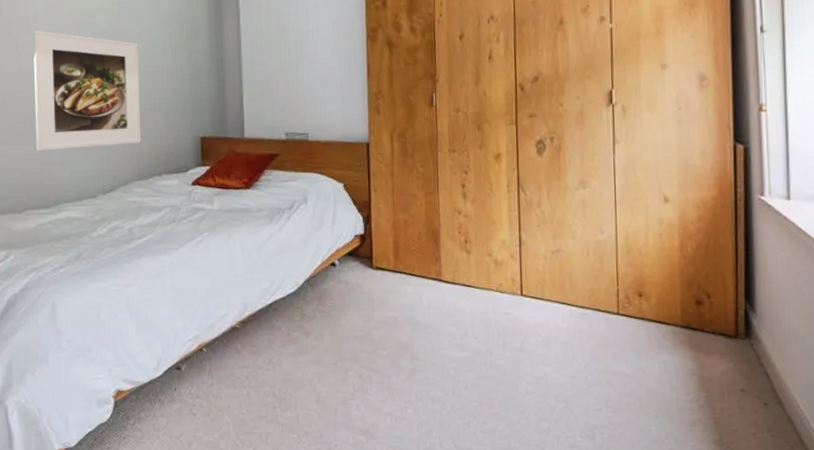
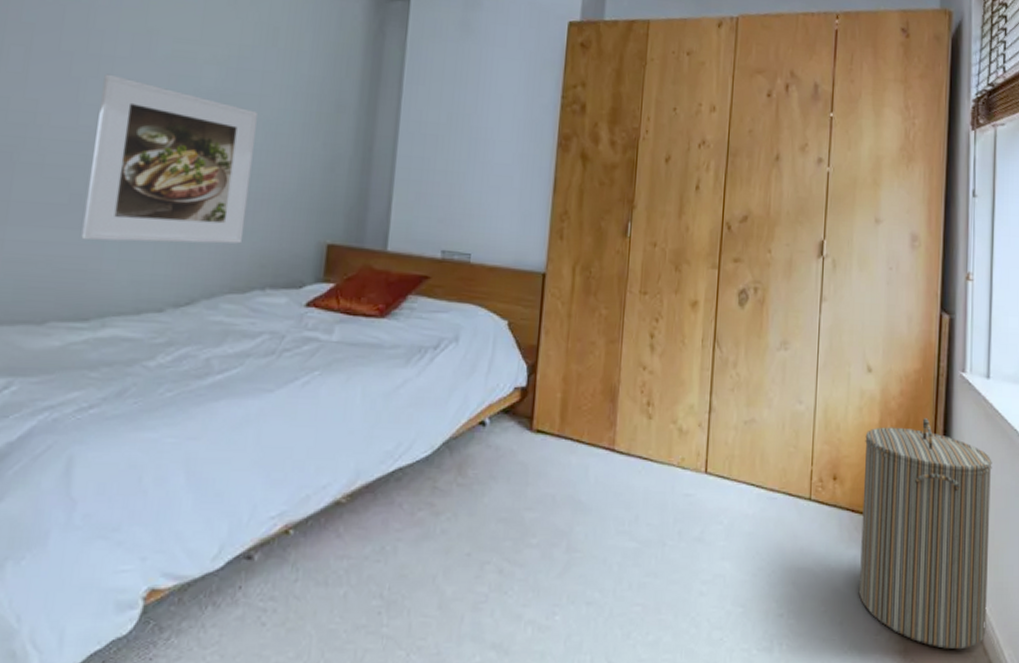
laundry hamper: none [667,239,801,440] -> present [859,418,992,650]

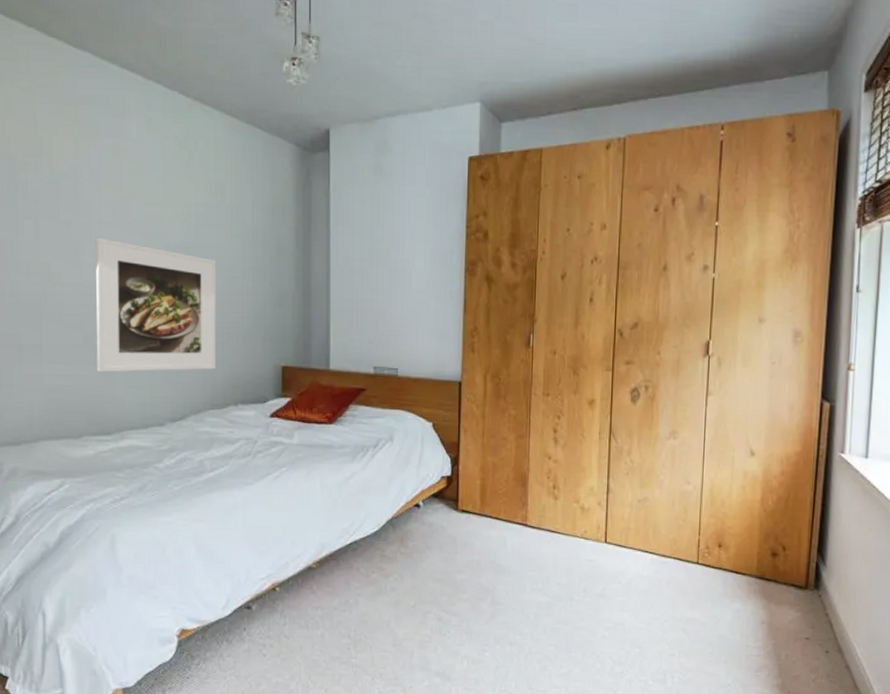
laundry hamper: present [859,418,992,650] -> none [742,494,868,685]

